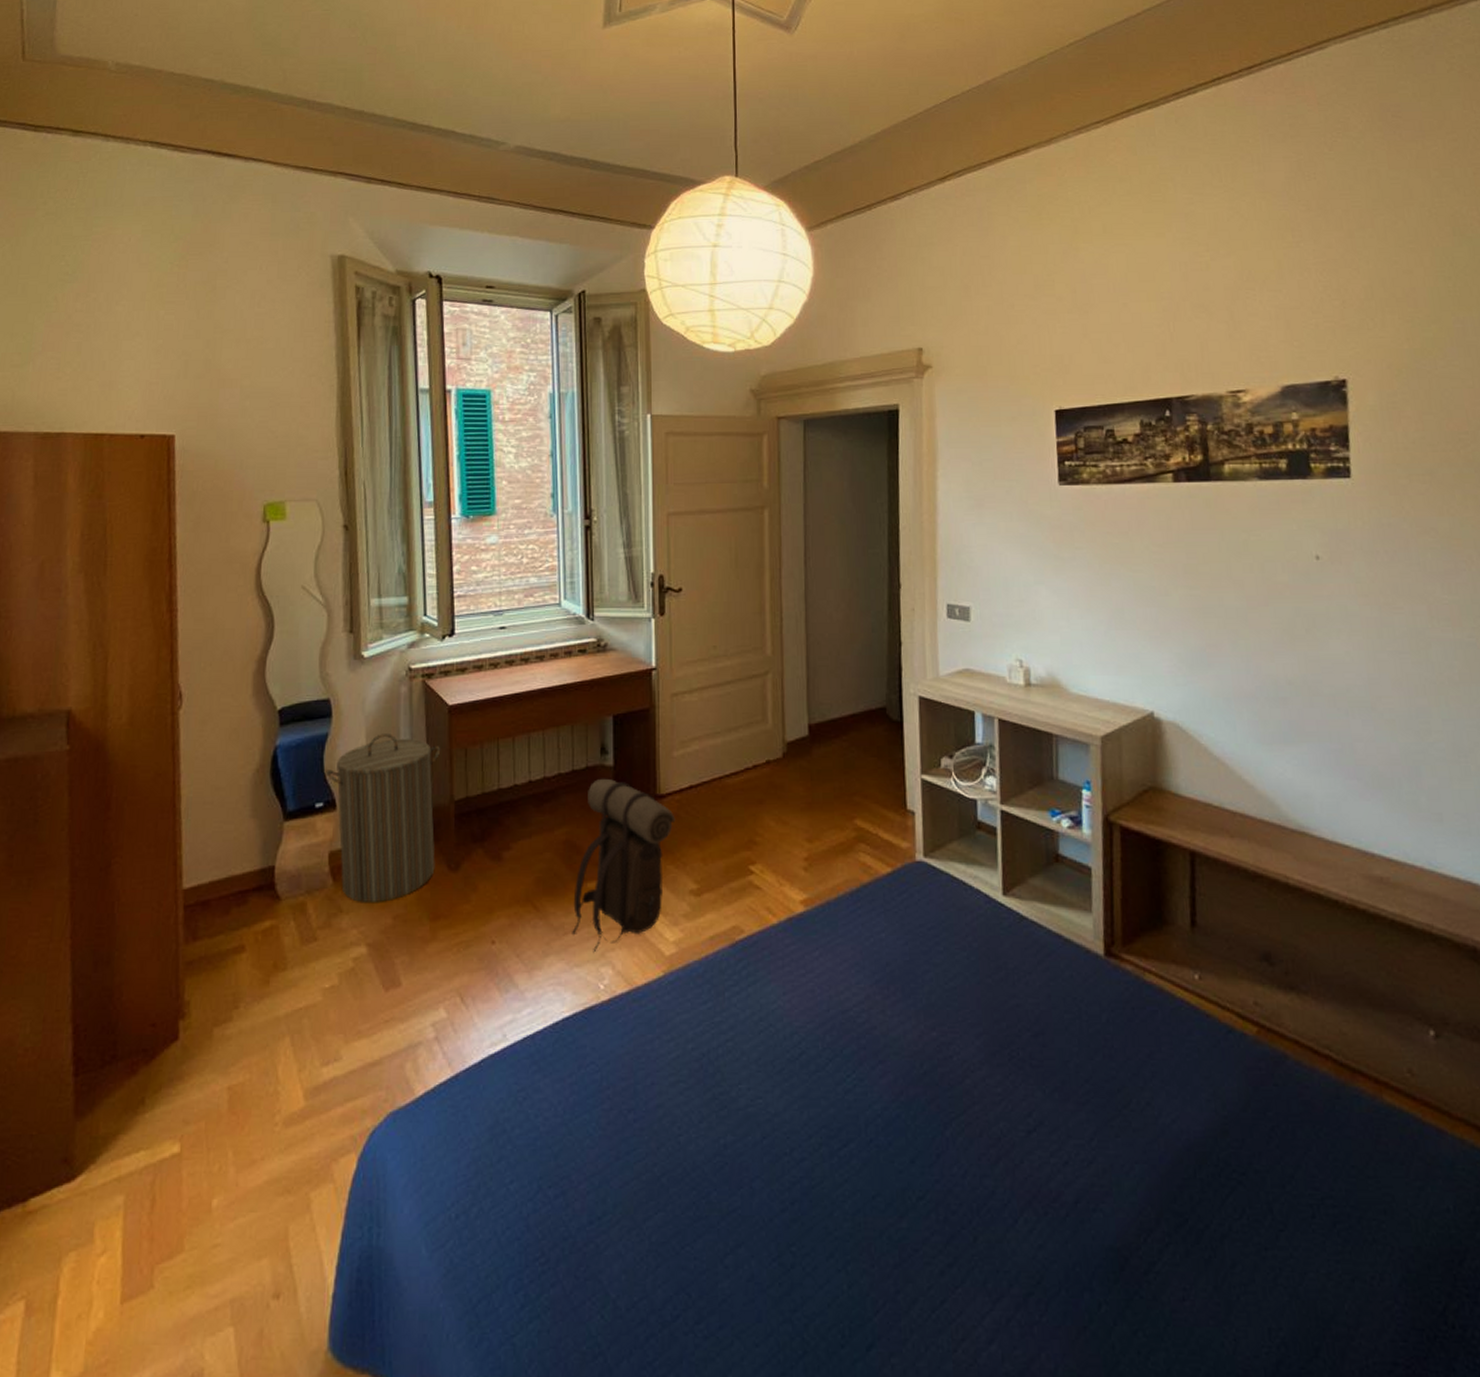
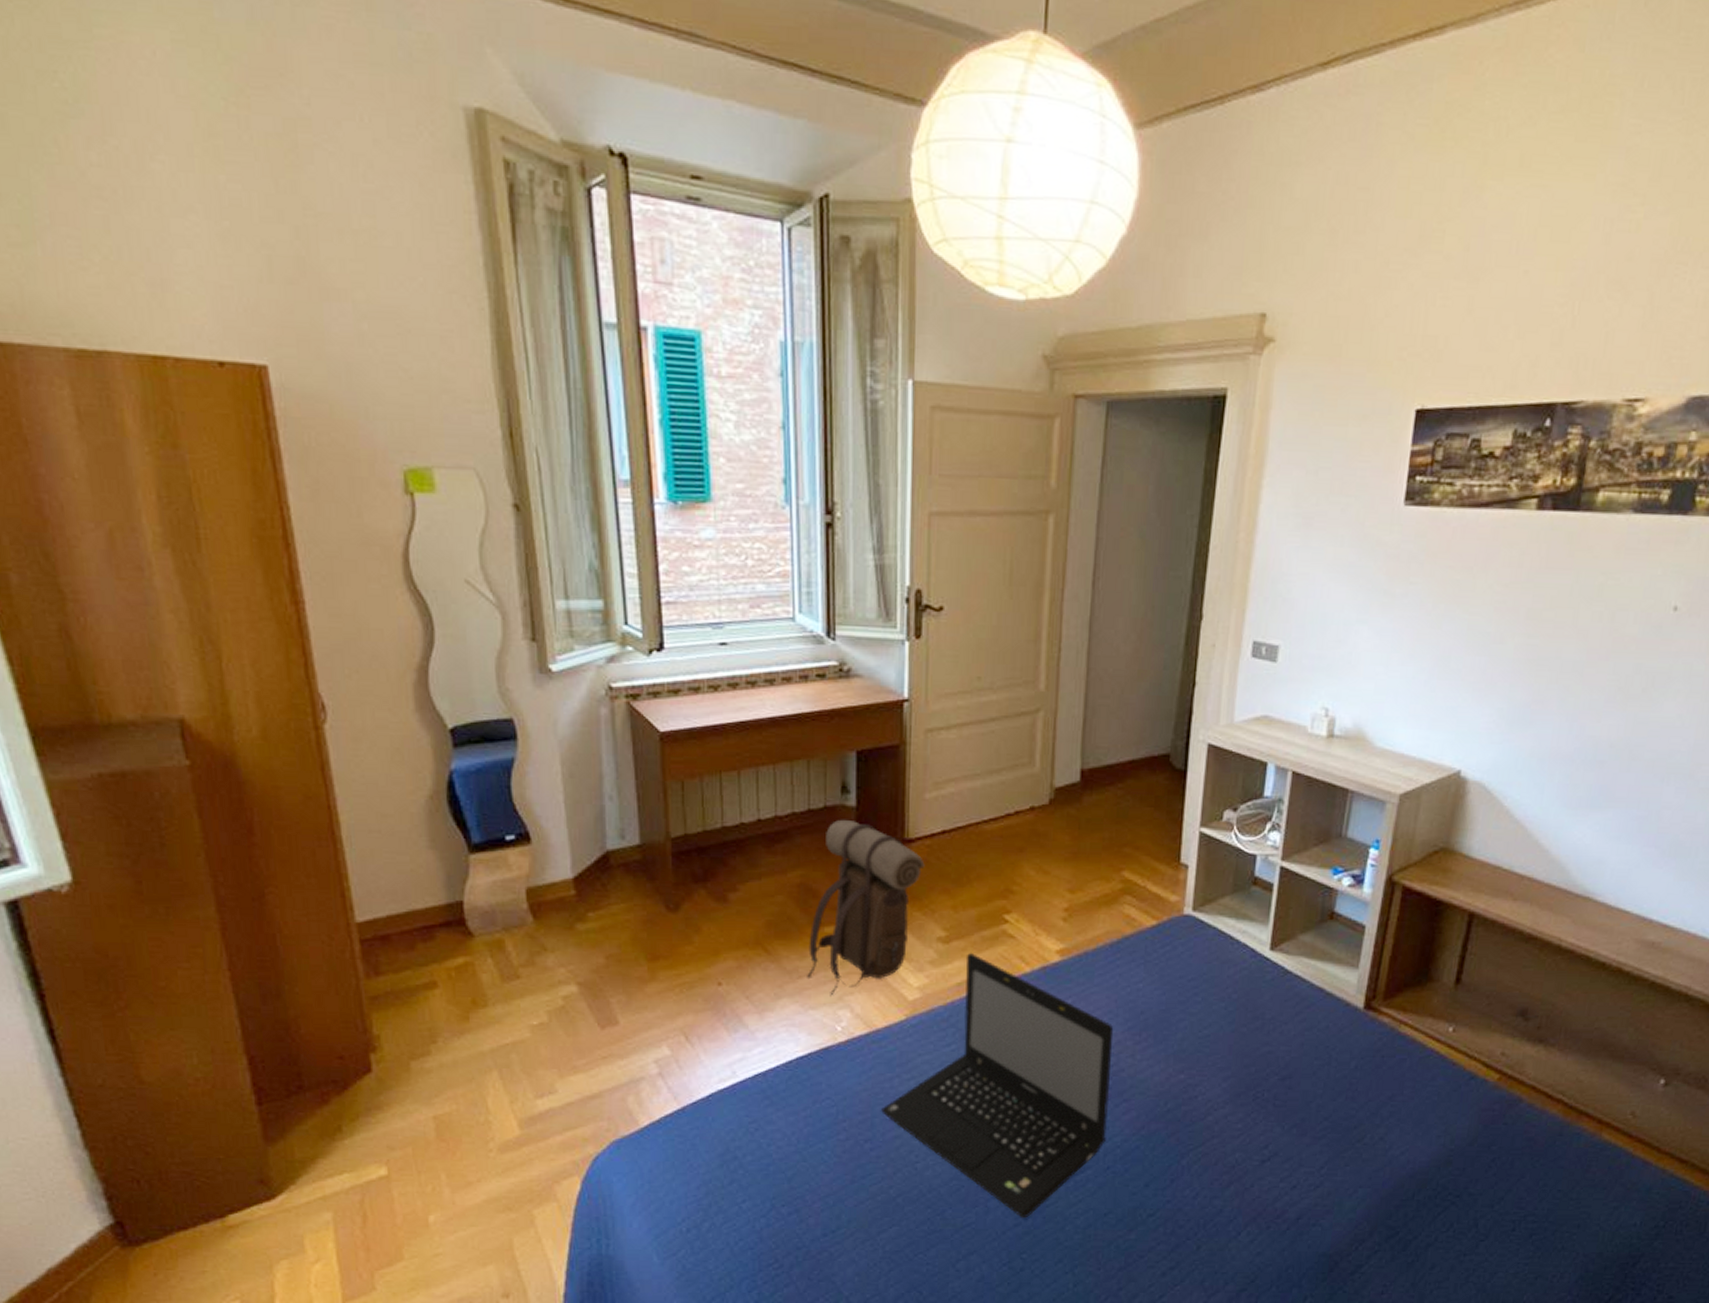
laundry hamper: present [326,734,441,902] -> none [515,761,653,941]
laptop: none [643,904,866,1202] -> present [881,952,1114,1219]

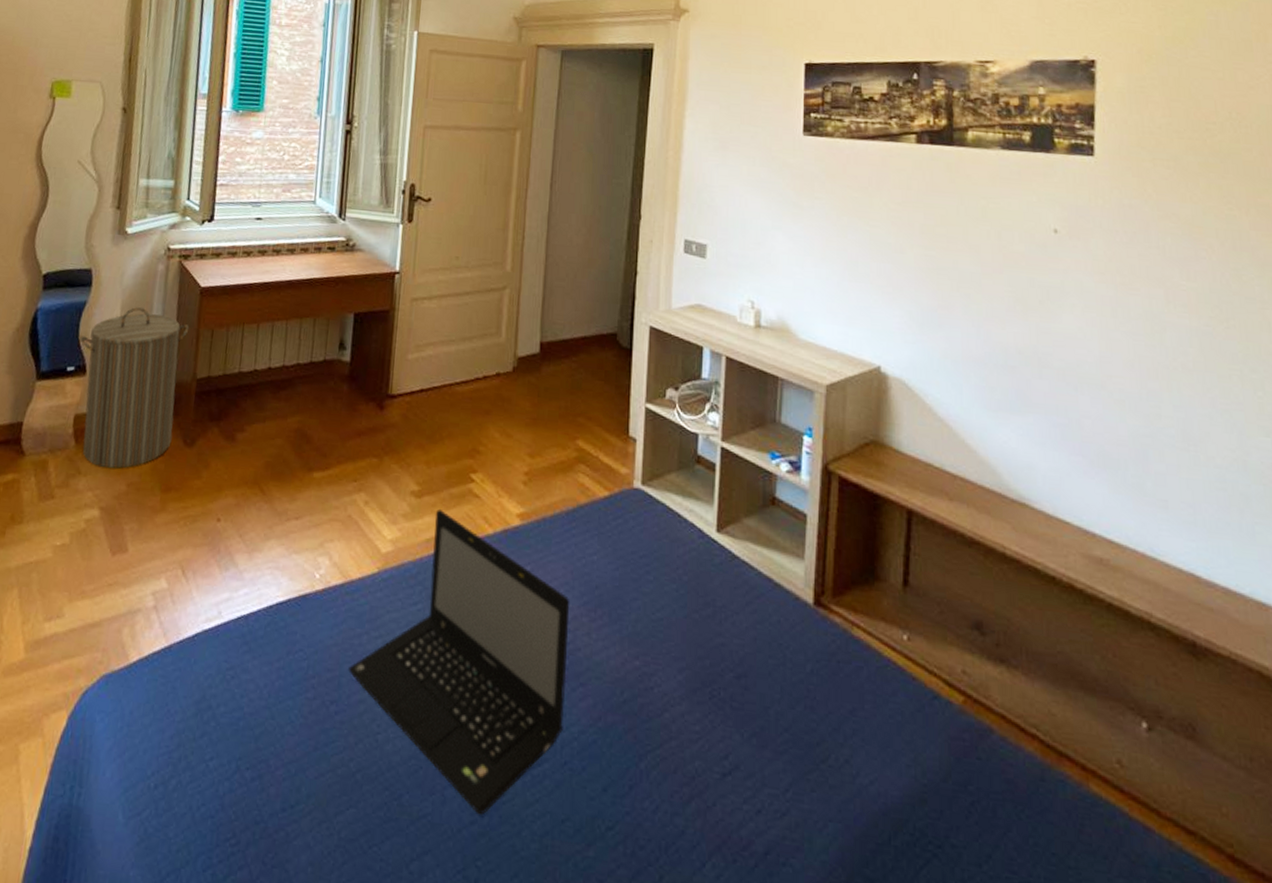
laundry hamper: none [515,761,653,941] -> present [80,307,190,469]
backpack: present [807,819,925,995] -> none [294,372,404,540]

